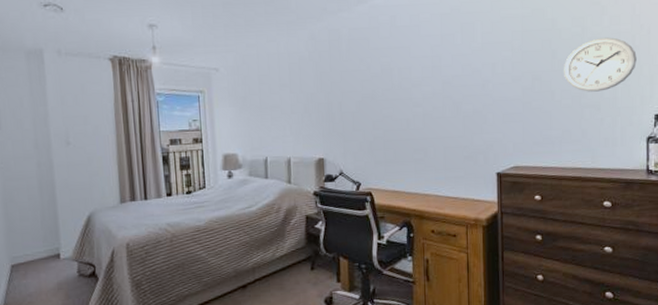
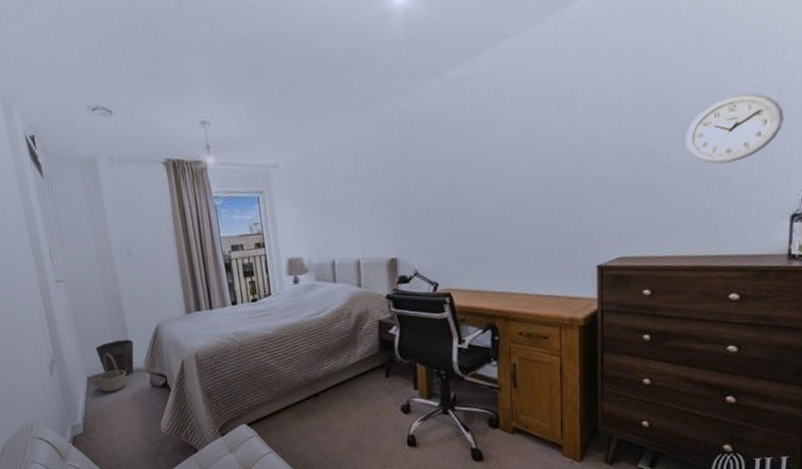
basket: none [21,240,54,282] -> present [97,353,127,393]
waste bin: none [22,227,64,265] -> present [95,339,134,377]

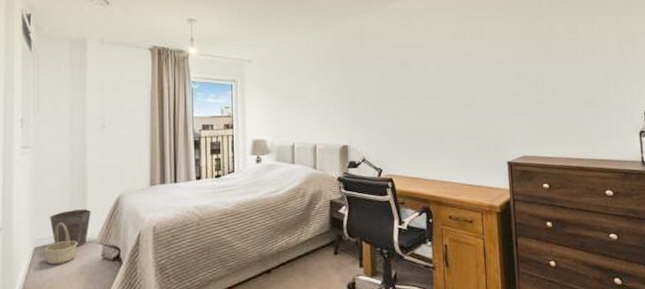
wall clock: present [684,93,784,164] -> none [561,42,625,90]

